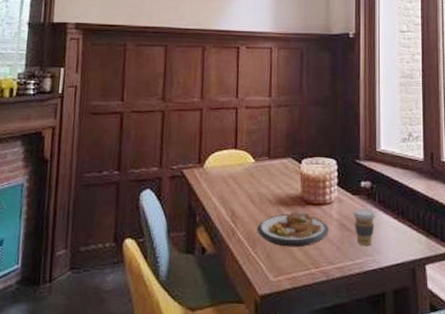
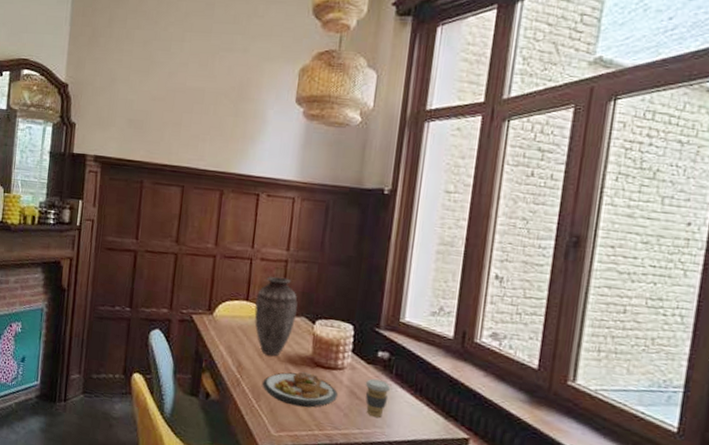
vase: none [244,122,284,201] -> present [254,276,298,357]

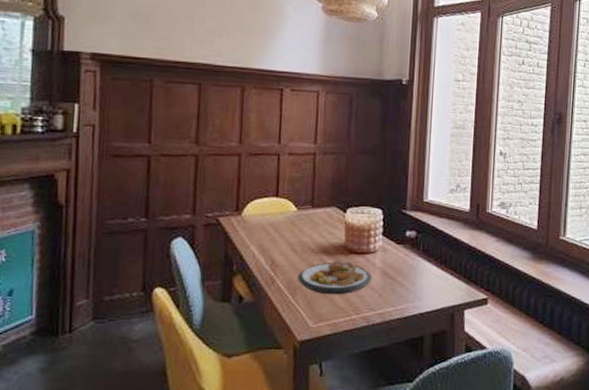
vase: present [254,276,298,357] -> none [285,170,329,250]
coffee cup: present [365,378,391,418] -> none [396,257,420,294]

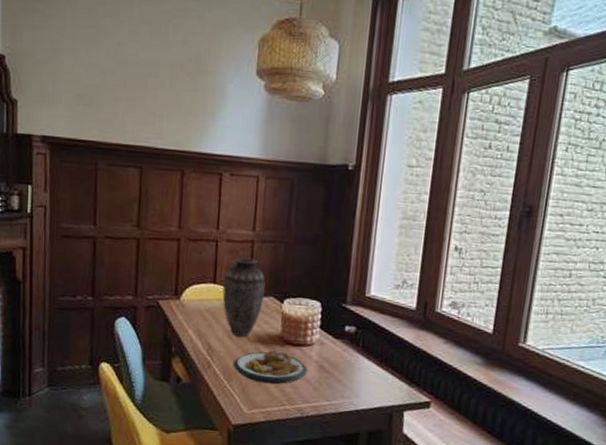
vase: none [285,170,329,250] -> present [222,257,266,337]

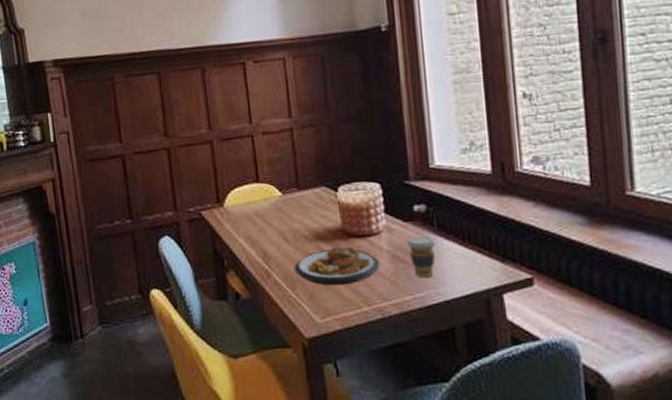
vase: present [222,257,266,337] -> none [267,148,316,238]
coffee cup: none [333,352,358,389] -> present [406,236,436,279]

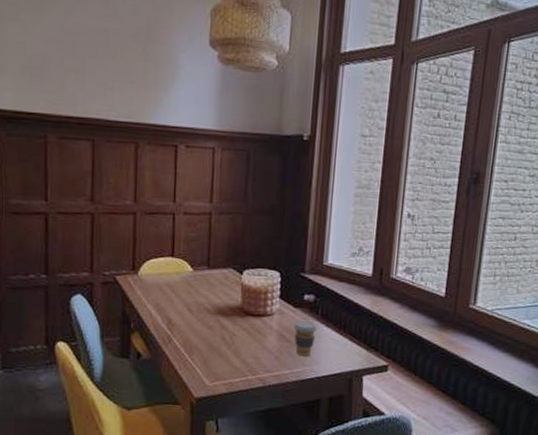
plate: present [295,246,380,286] -> none [194,322,268,356]

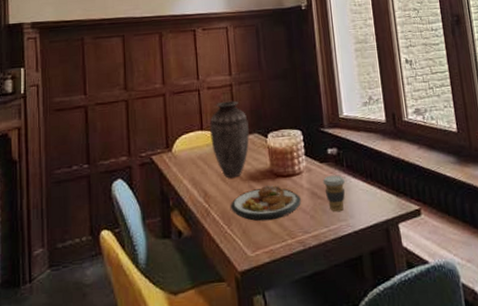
vase: none [181,230,225,310] -> present [210,100,250,178]
plate: none [194,322,268,356] -> present [231,185,301,222]

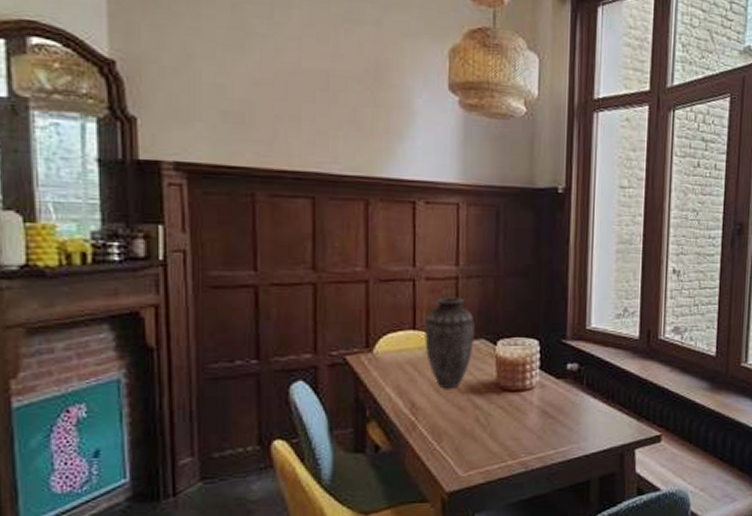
plate: present [231,185,301,222] -> none [443,400,529,439]
coffee cup: present [322,175,346,212] -> none [556,393,583,434]

